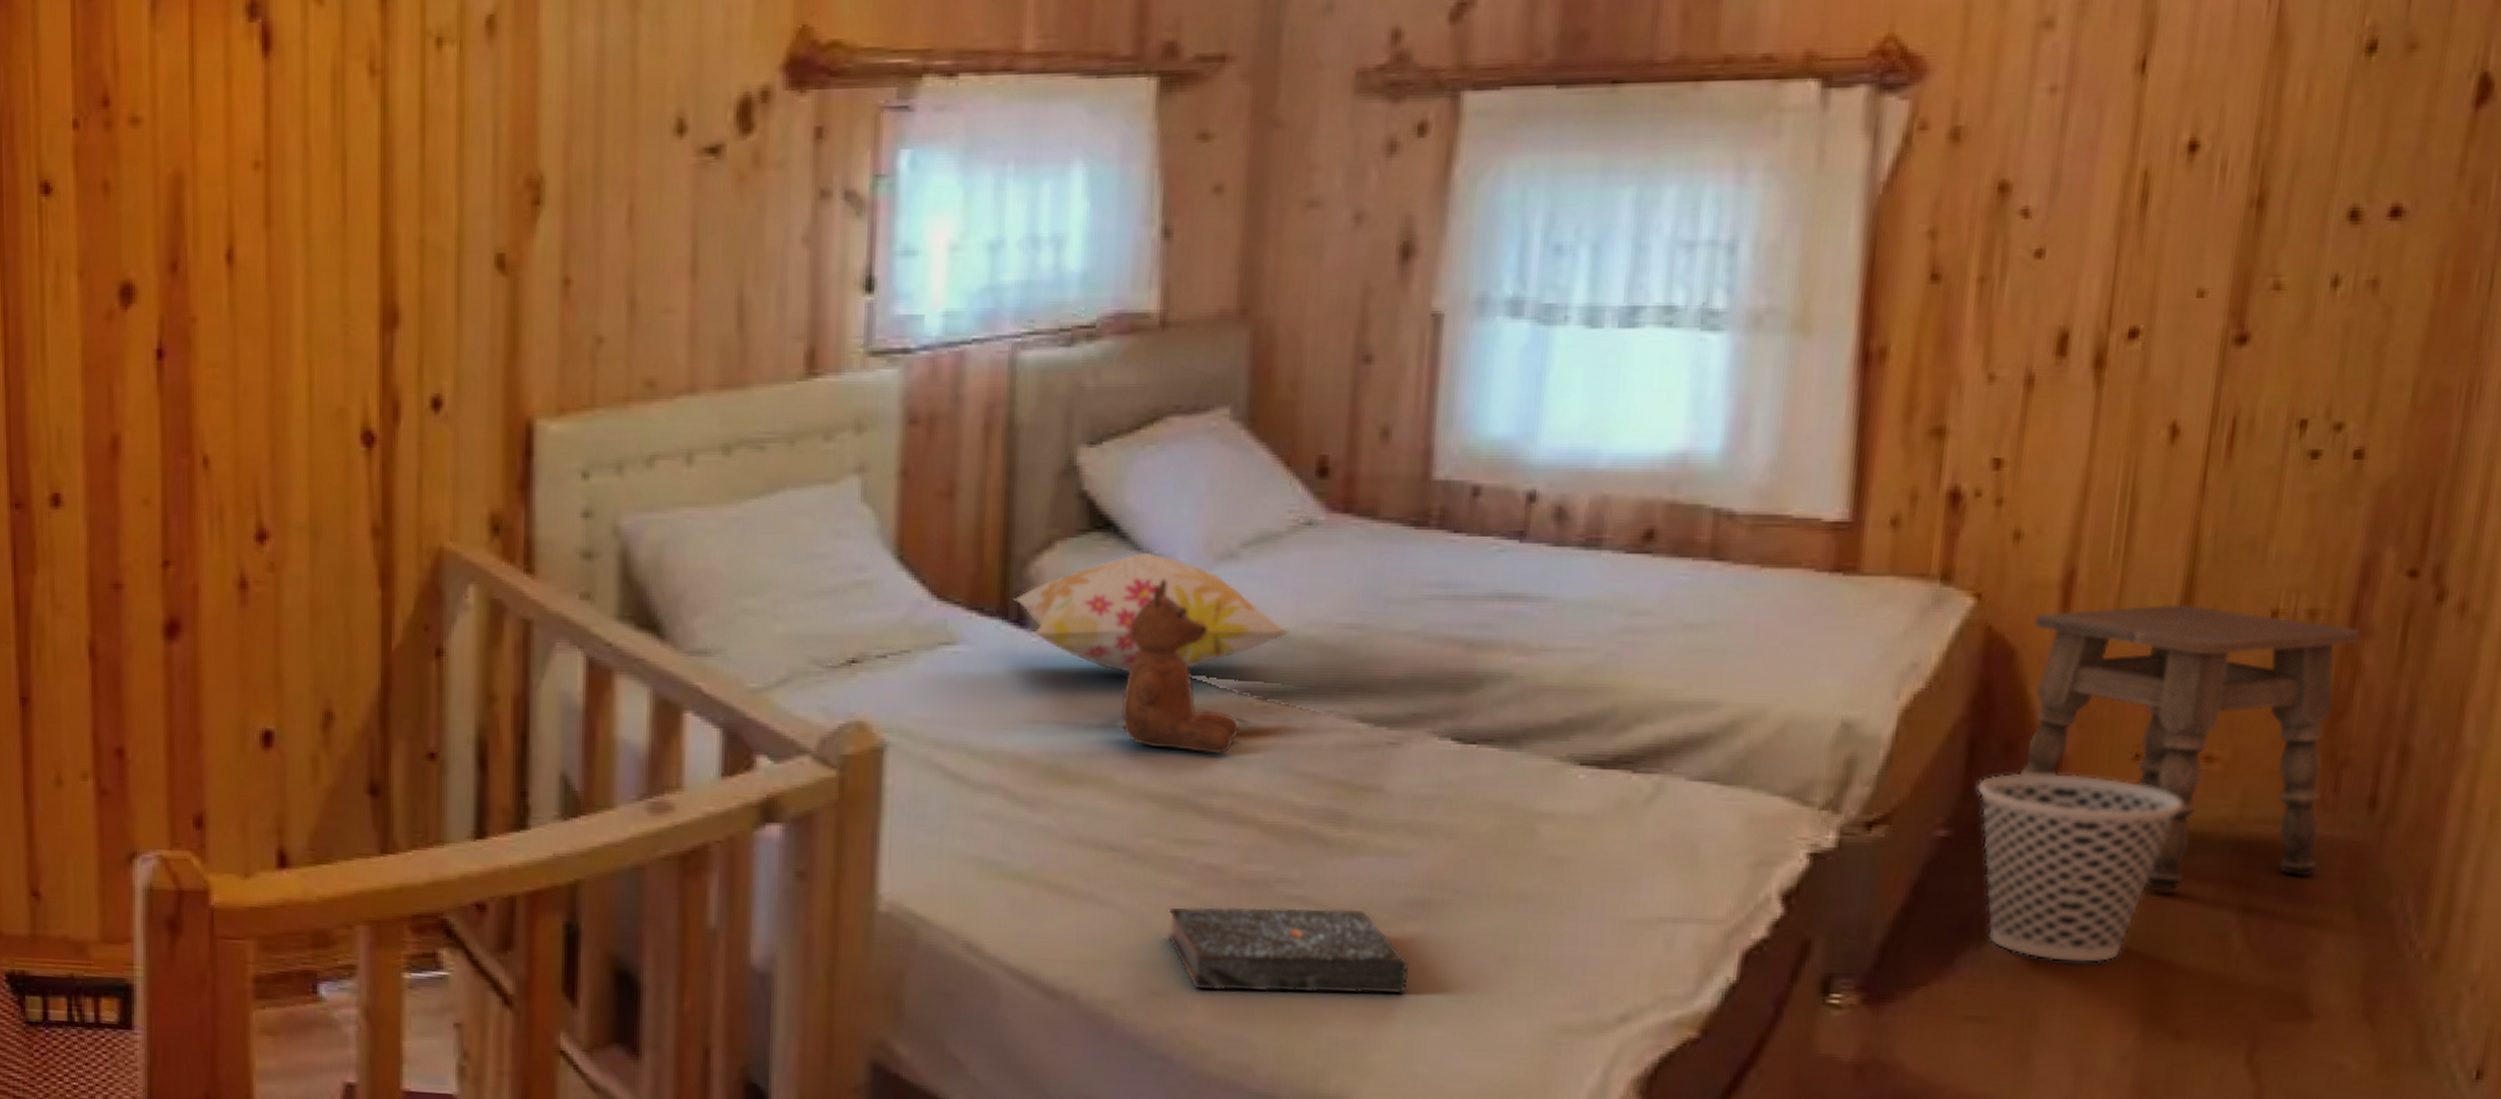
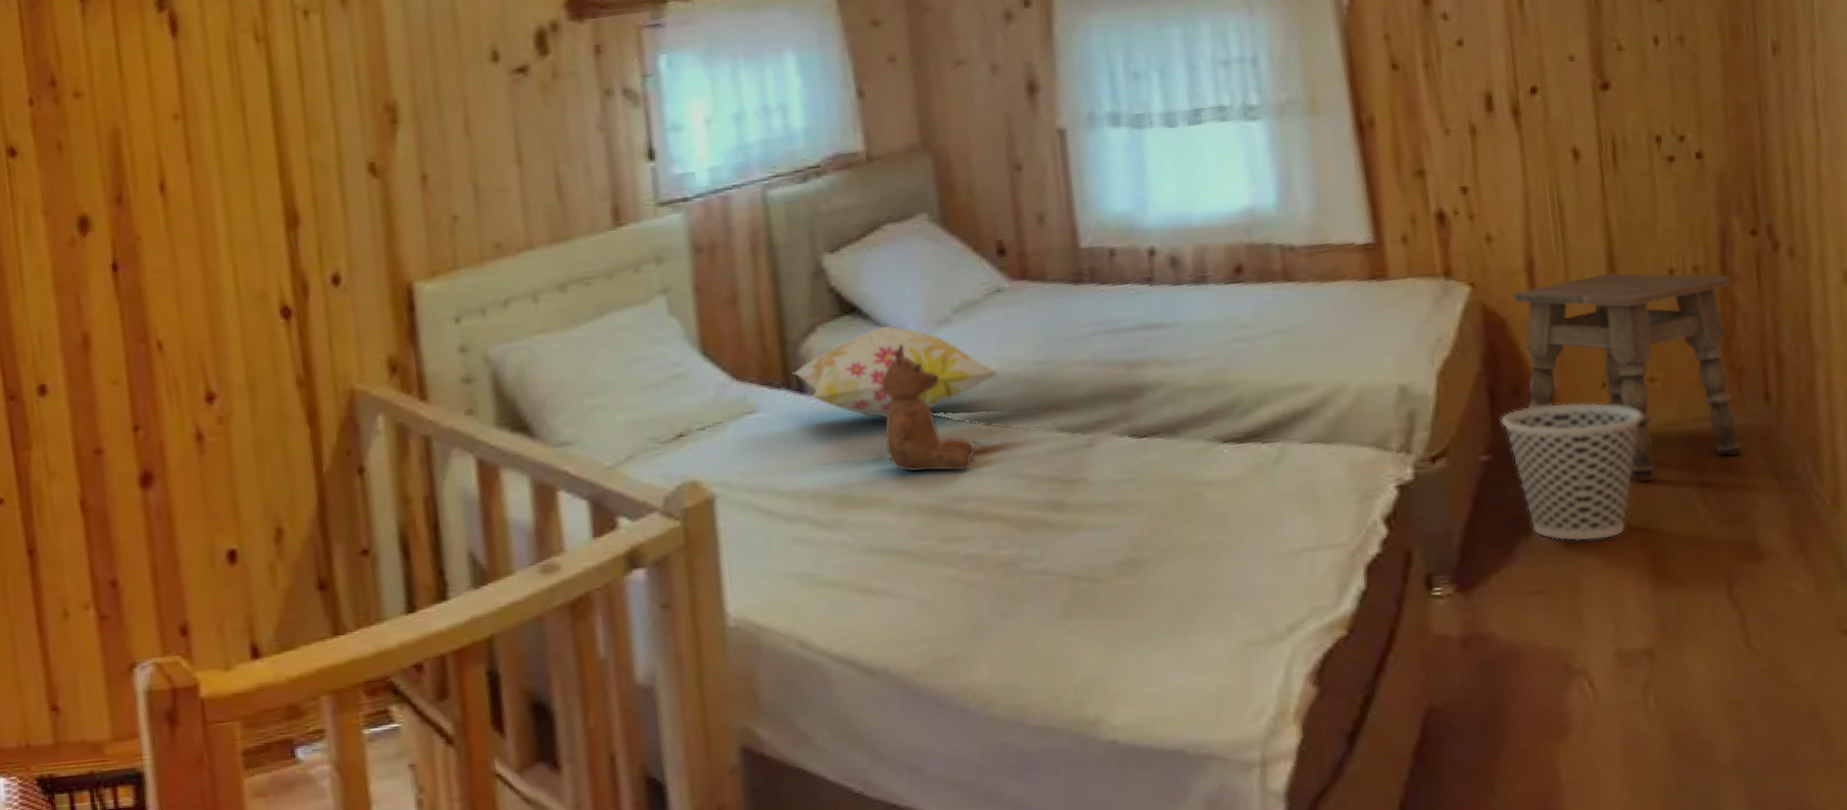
book: present [1168,907,1408,994] -> none [947,574,1131,652]

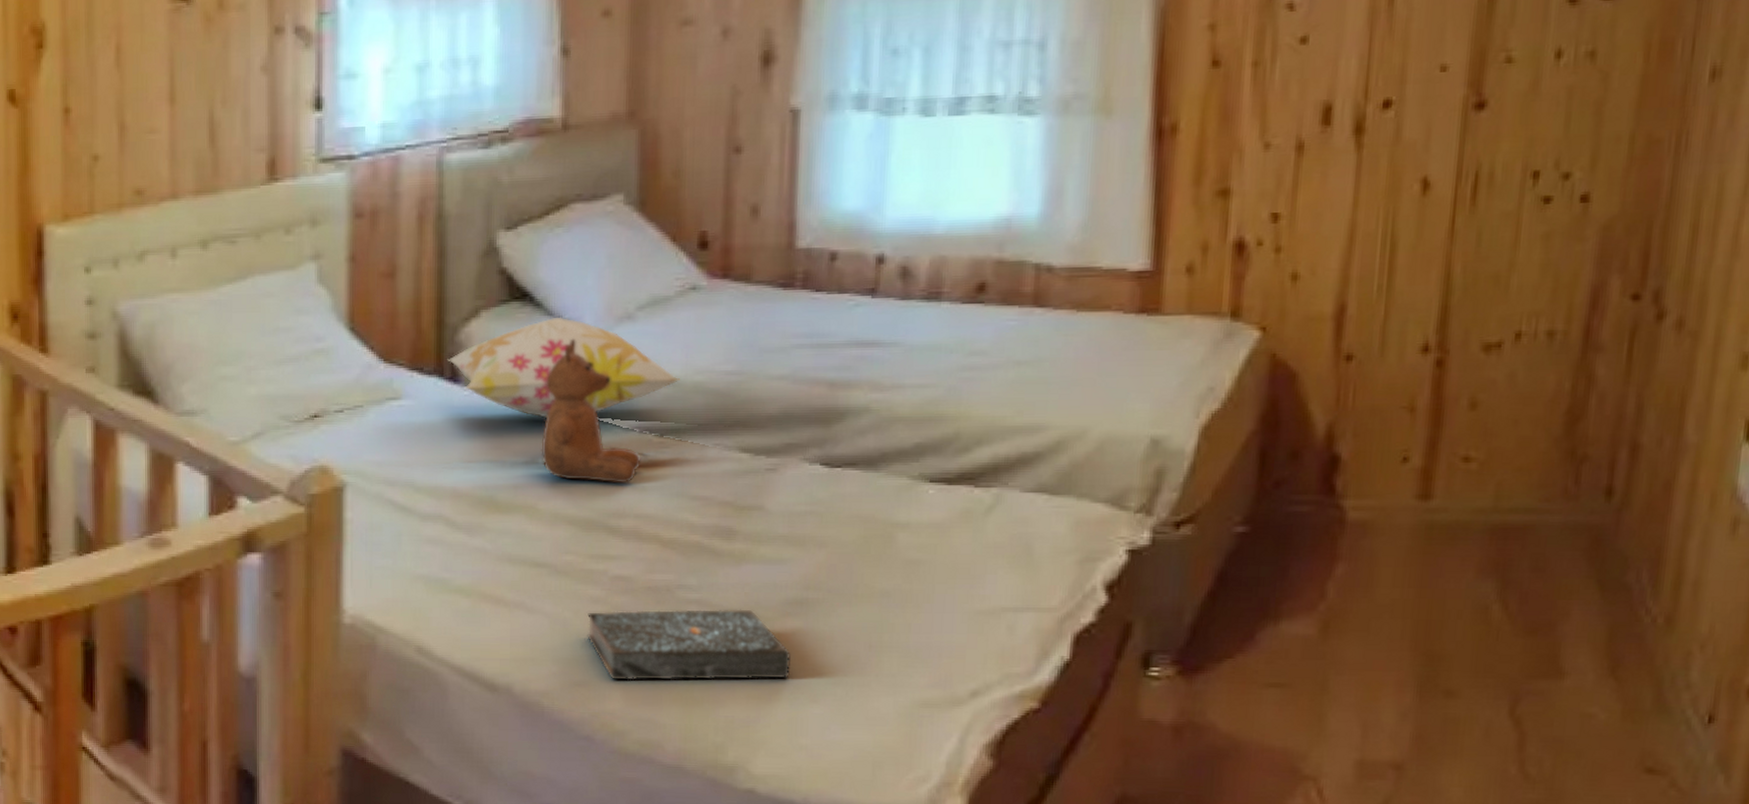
book: none [947,574,1131,652] -> present [587,609,791,681]
wastebasket: present [1500,402,1641,542] -> none [1268,475,1444,636]
side table: present [1513,273,1742,479] -> none [1304,330,1593,572]

